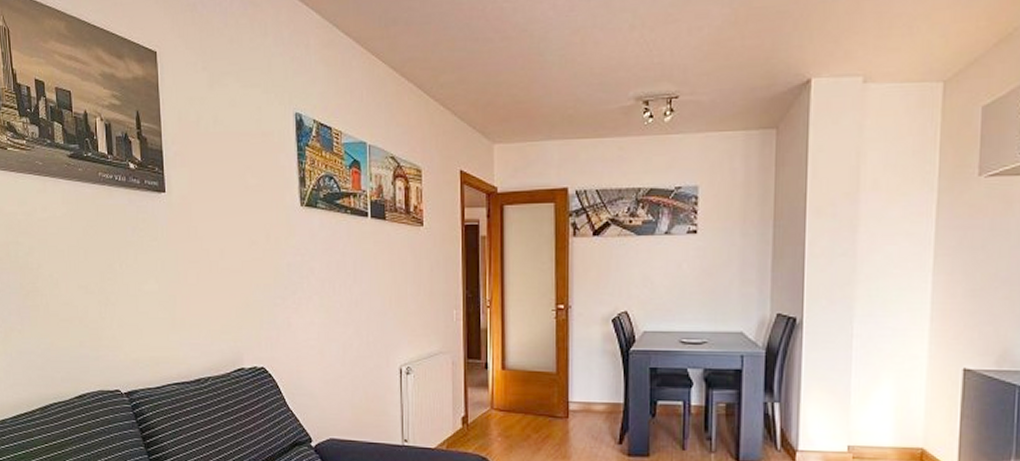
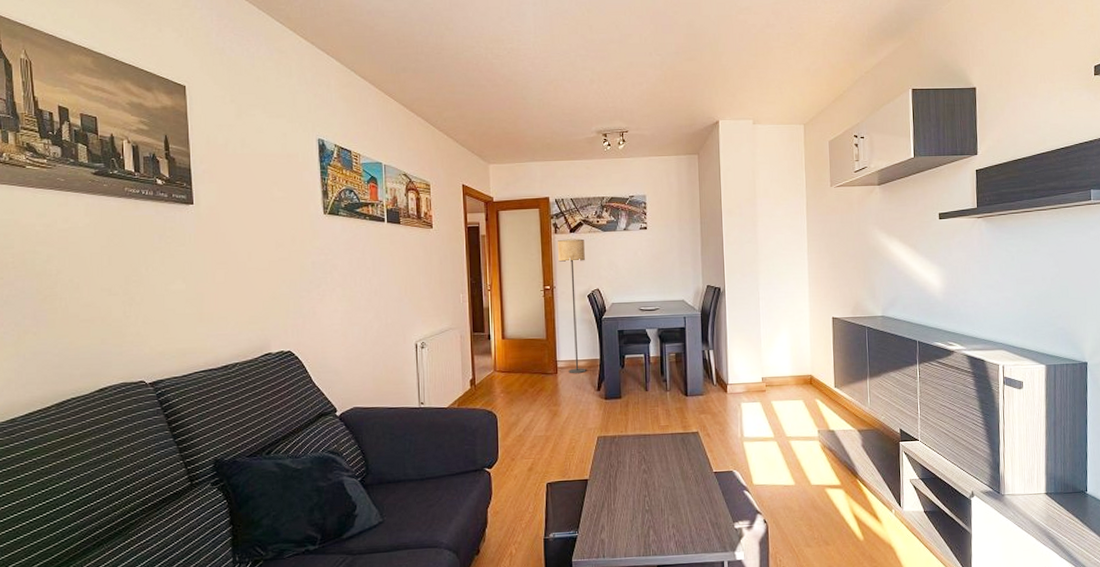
floor lamp: none [576,244,611,421] -> present [558,238,586,374]

